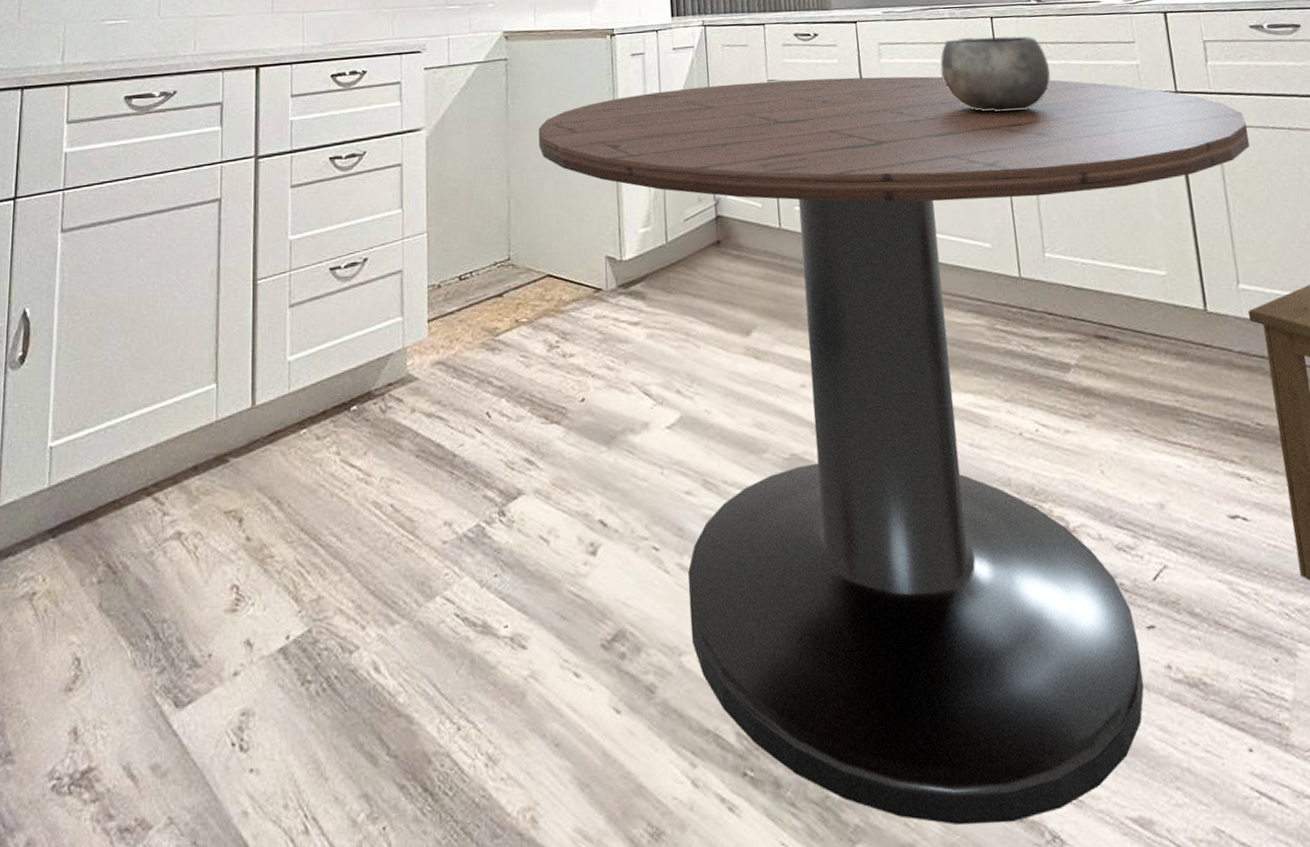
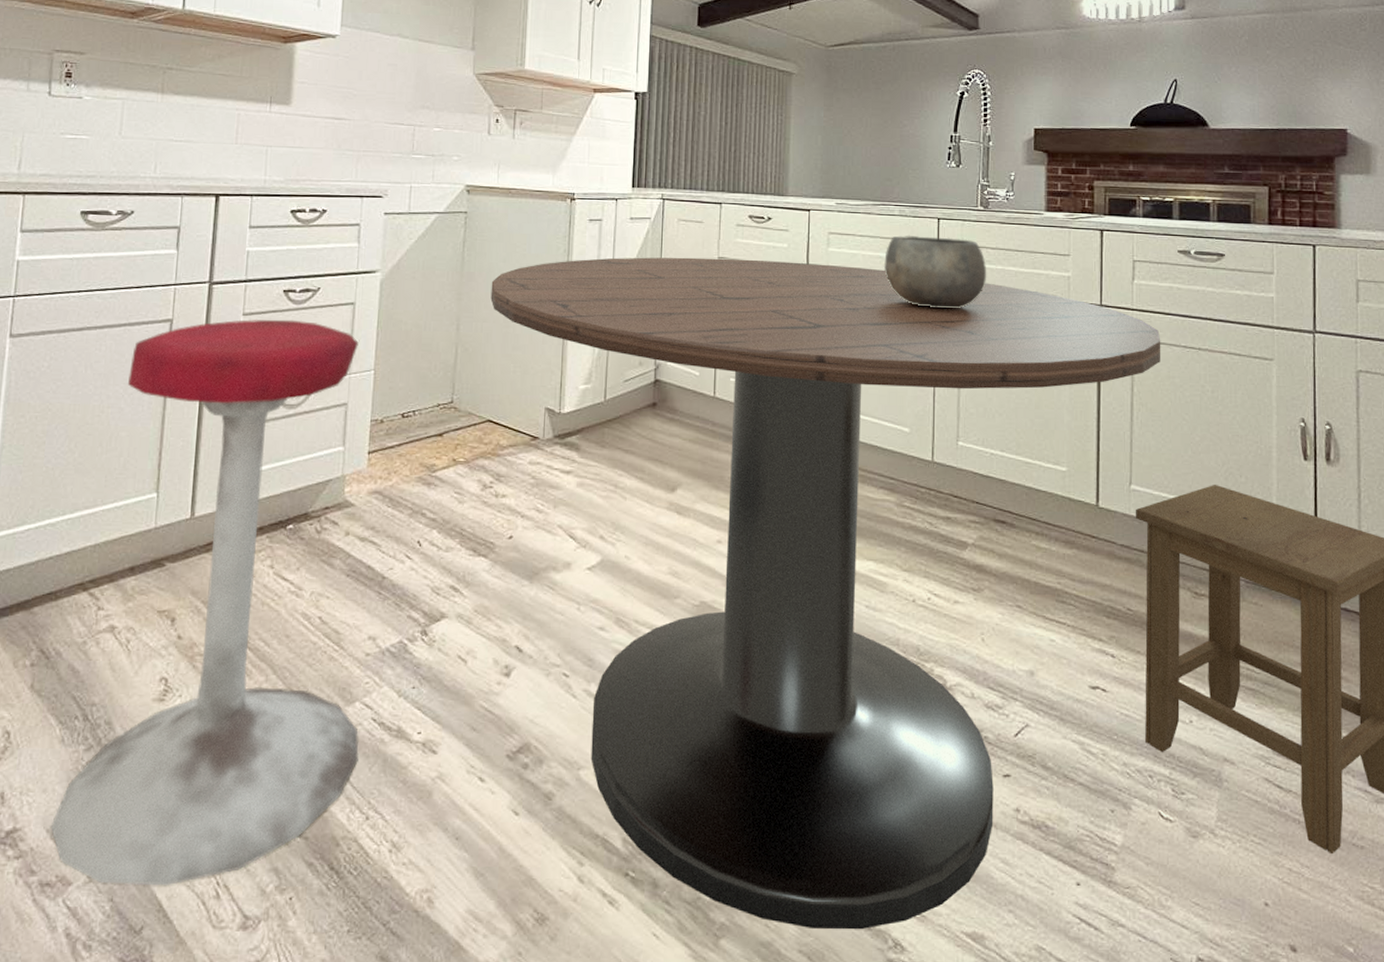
stool: none [126,187,444,825] -> present [50,319,359,886]

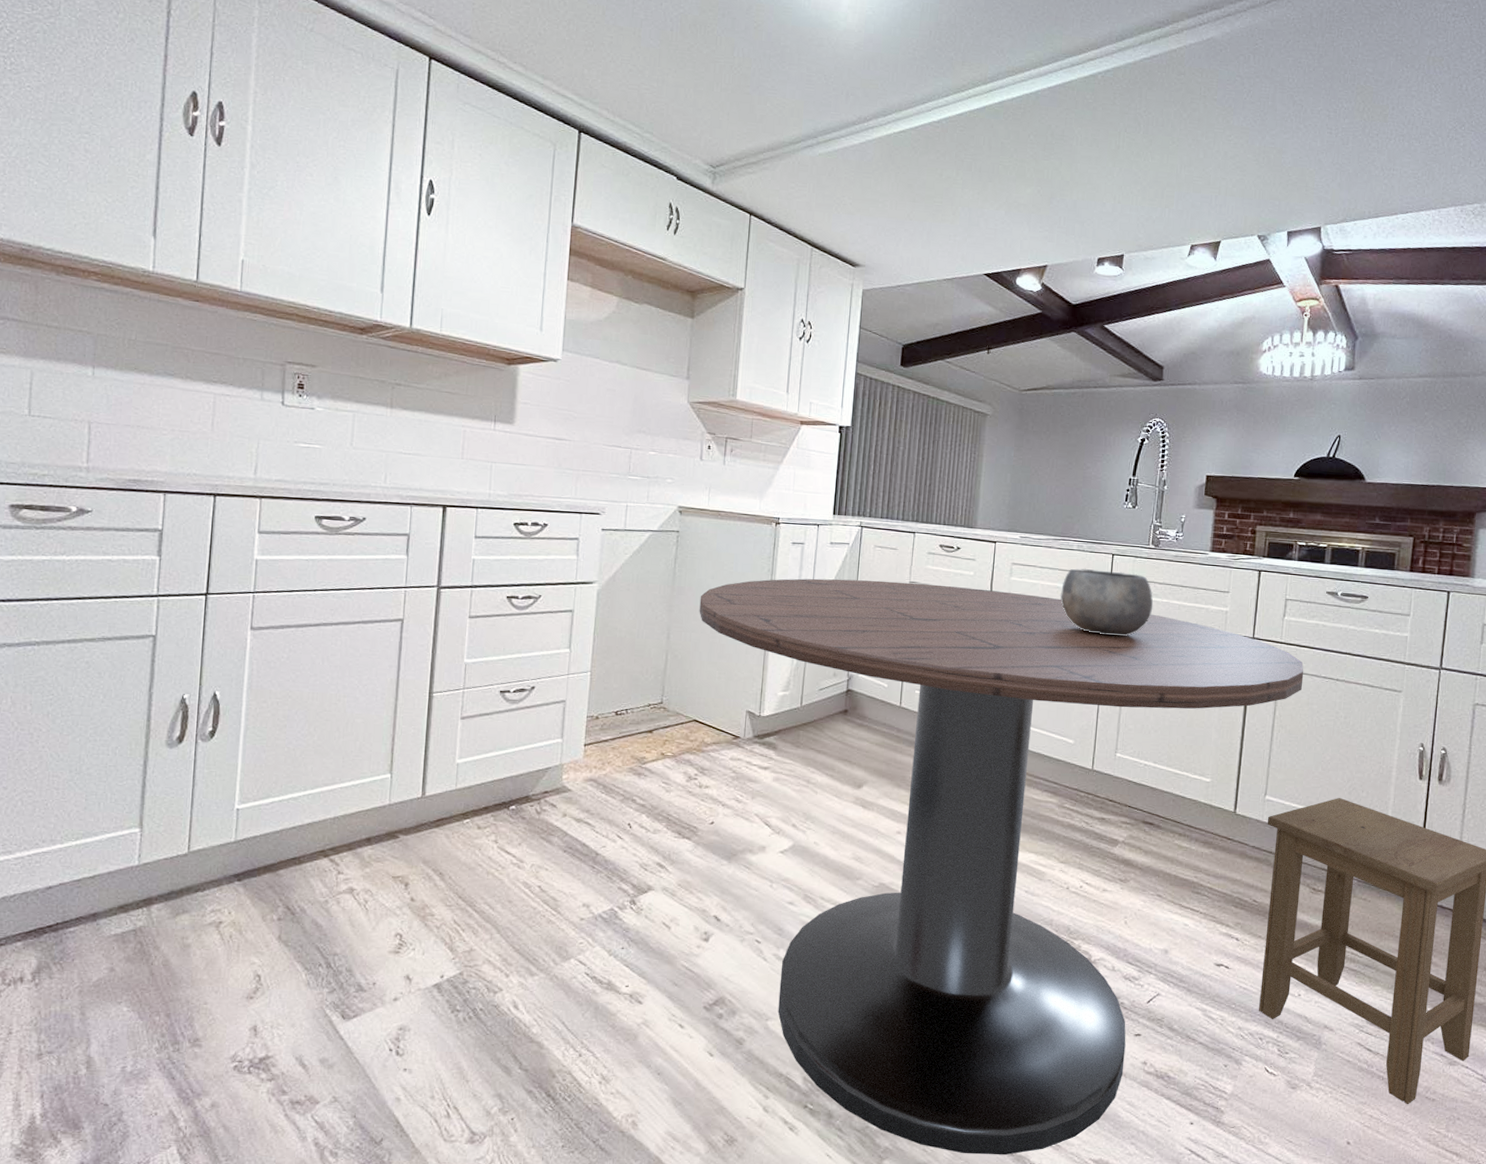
stool: present [50,319,359,886] -> none [299,621,576,1107]

